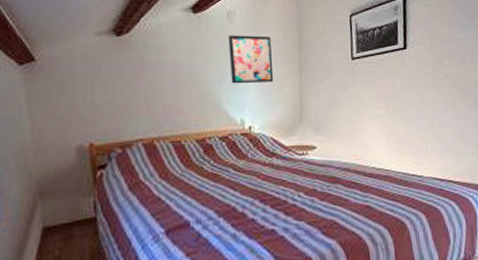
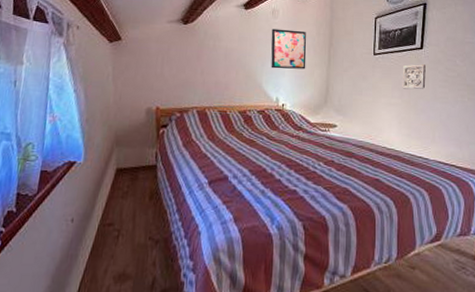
wall ornament: none [385,67,413,97] -> present [402,64,426,90]

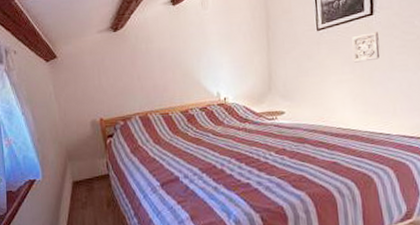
wall art: present [271,28,307,69] -> none [203,18,244,63]

